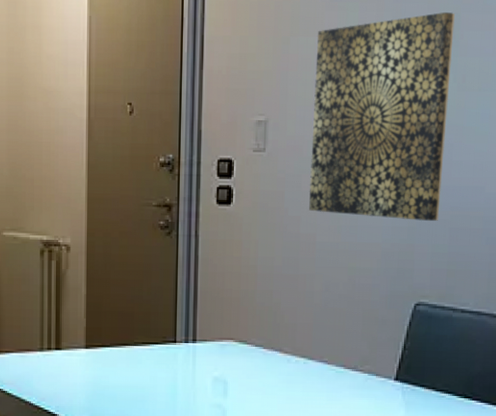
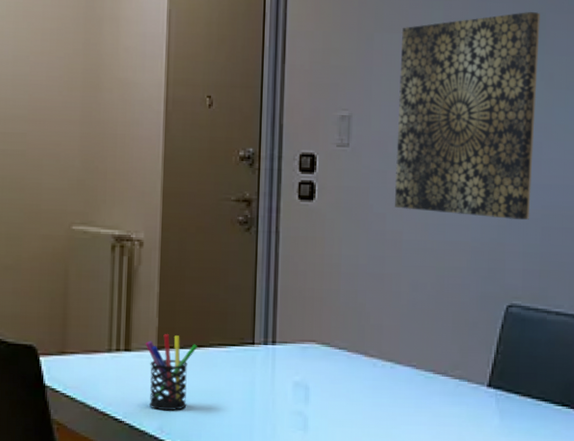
pen holder: none [74,333,124,404] -> present [145,334,198,410]

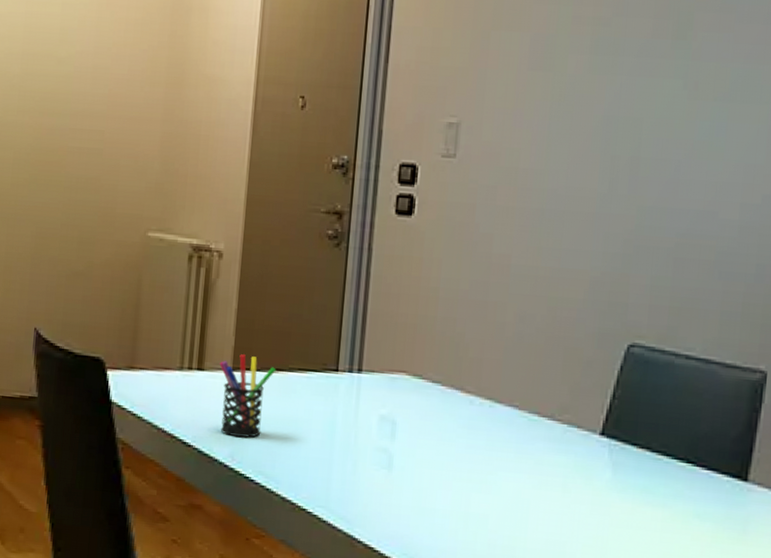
wall art: present [394,12,540,220] -> none [504,10,687,248]

